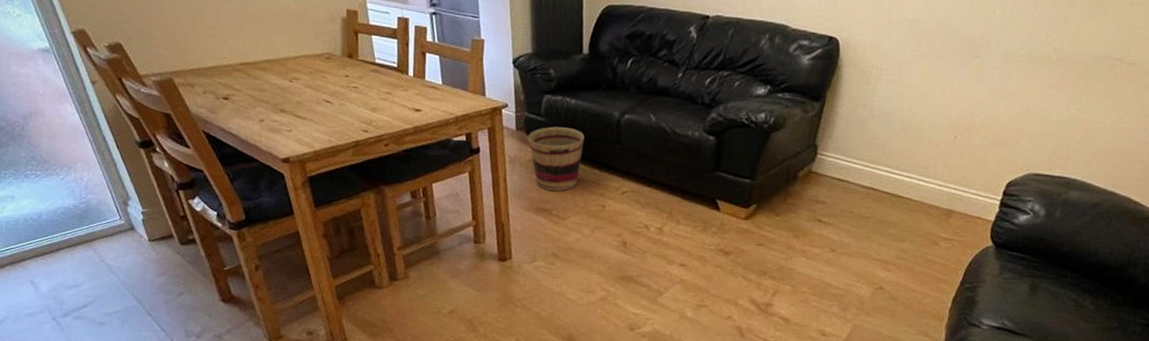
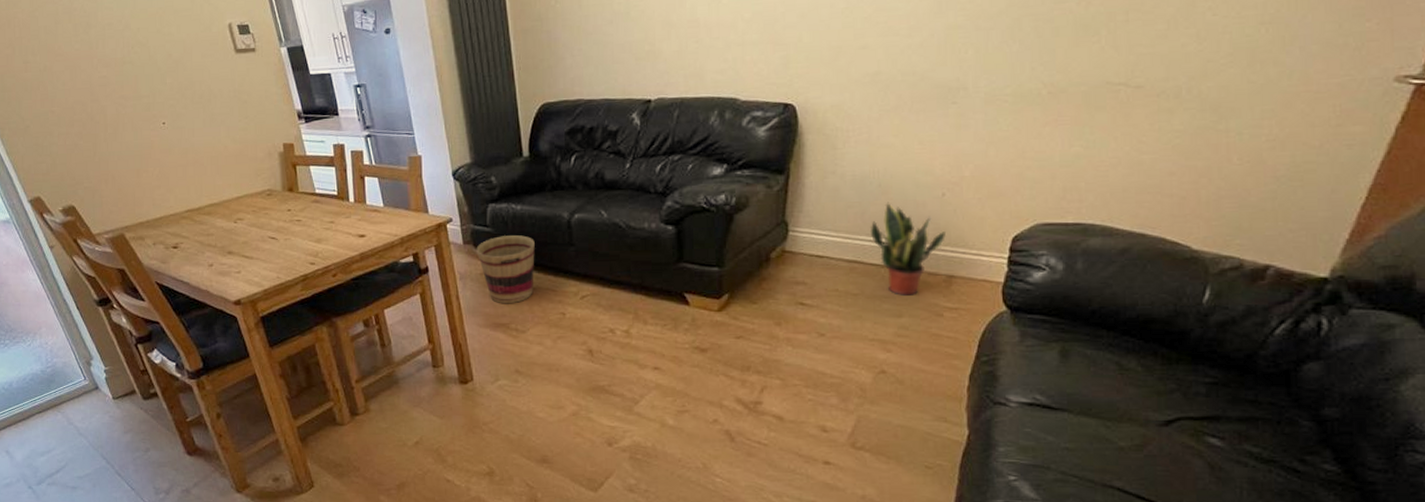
potted plant: none [887,138,953,224] -> present [870,202,947,296]

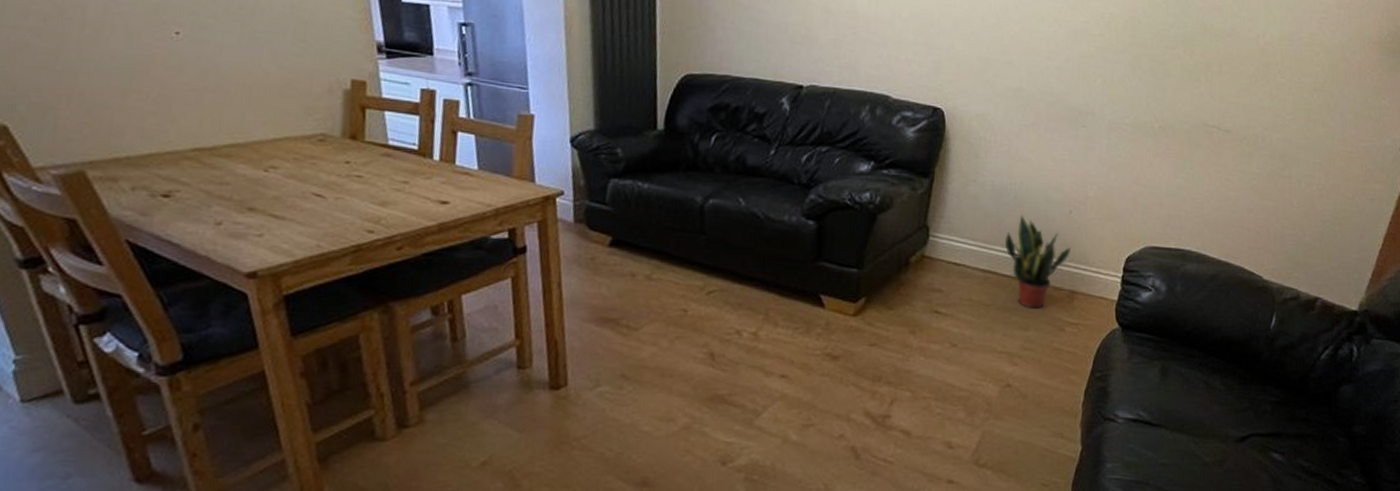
basket: present [476,235,535,304] -> none [589,216,660,296]

